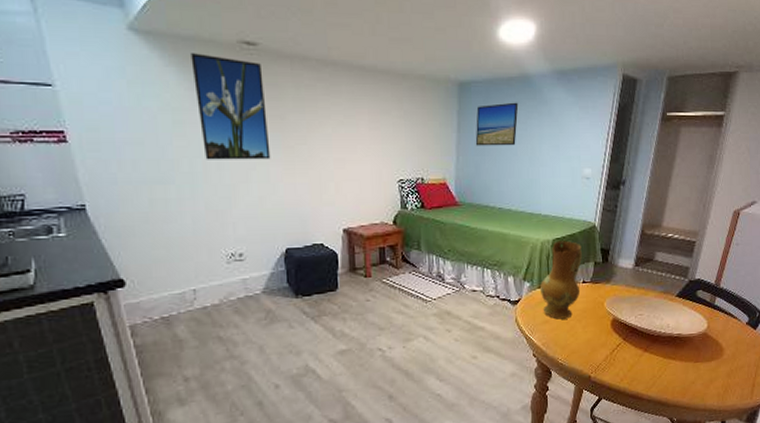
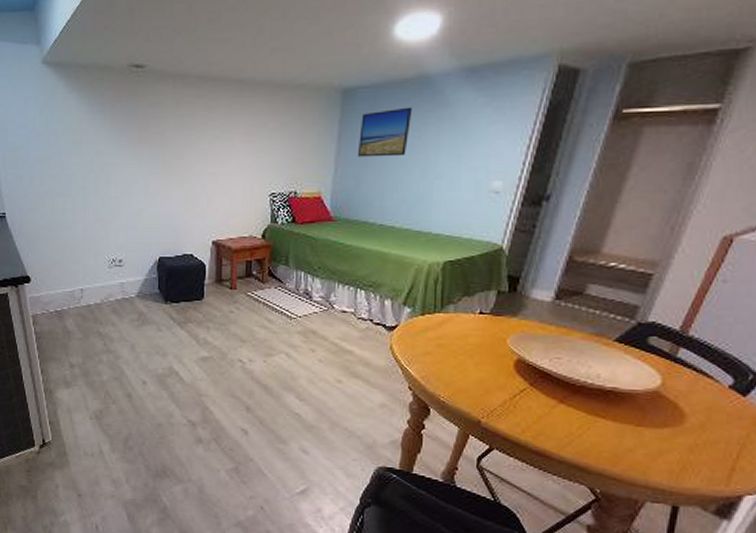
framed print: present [191,53,271,160] -> none [89,79,151,175]
ceramic jug: present [540,240,583,320] -> none [424,263,483,353]

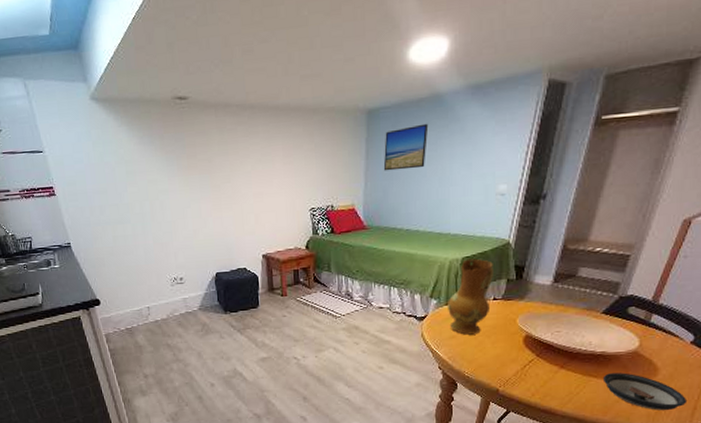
ceramic jug: none [424,263,483,353] -> present [448,258,495,335]
saucer: none [612,415,722,469] -> present [602,372,686,411]

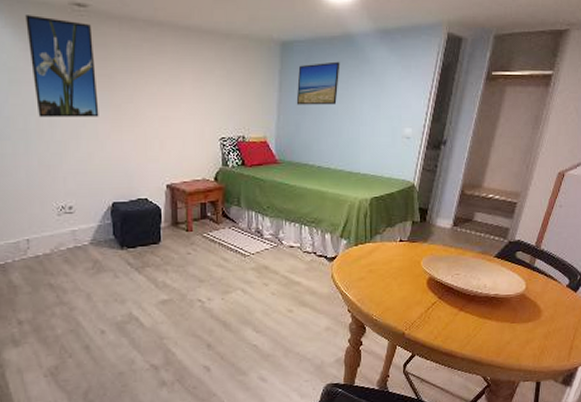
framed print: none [137,112,202,202] -> present [25,15,99,117]
ceramic jug: present [448,258,495,335] -> none [357,199,401,277]
saucer: present [602,372,686,411] -> none [496,314,564,351]

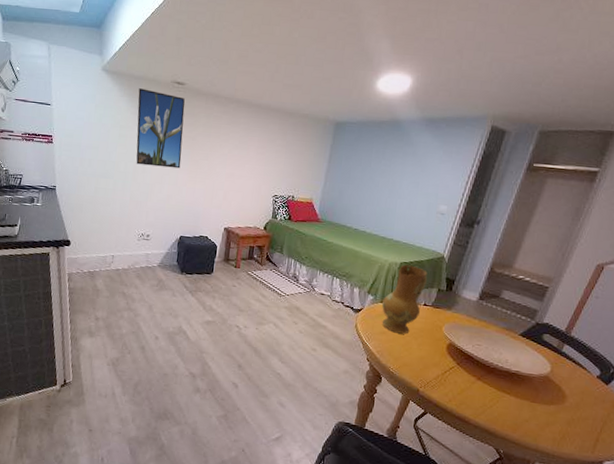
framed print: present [296,61,340,105] -> none [342,142,386,179]
ceramic jug: none [357,199,401,277] -> present [382,264,428,334]

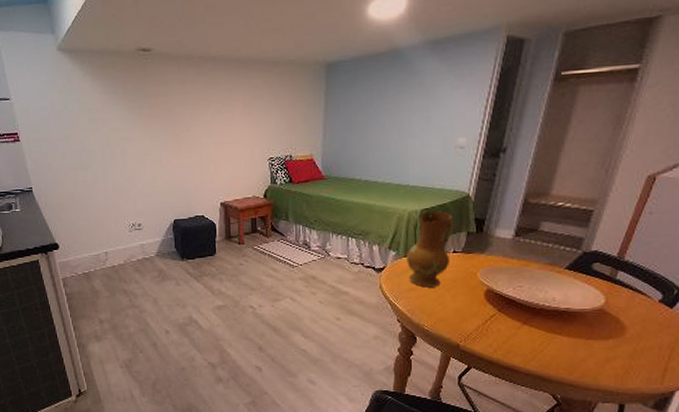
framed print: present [136,88,185,169] -> none [101,63,162,149]

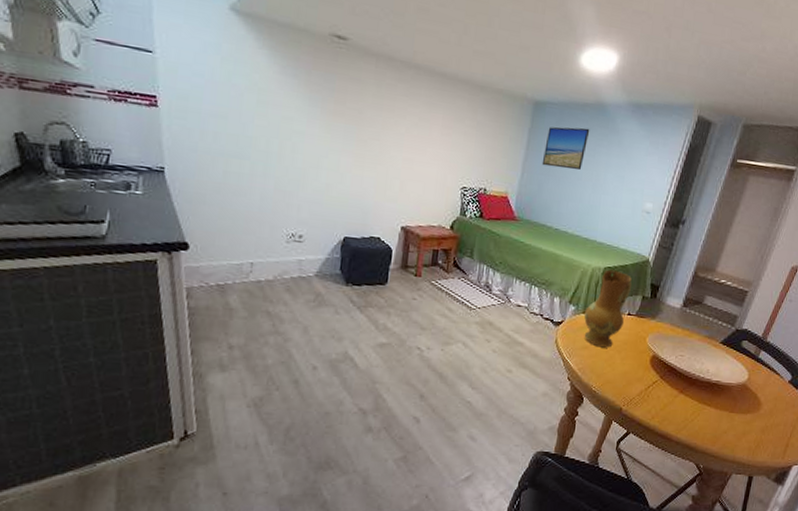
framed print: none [342,77,387,123] -> present [542,127,590,170]

